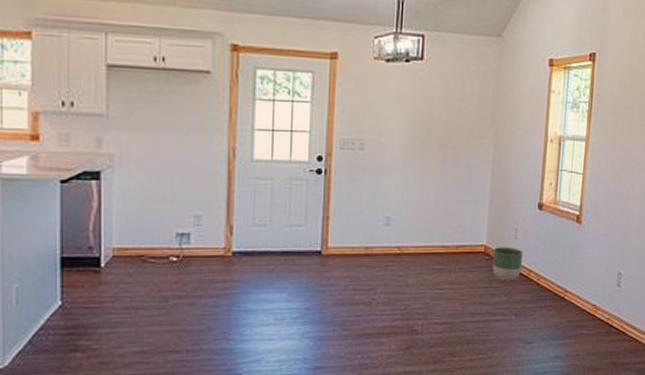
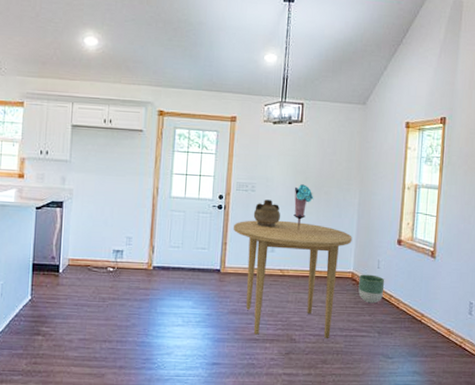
dining table: none [336,185,485,329] -> present [232,220,352,338]
ceramic jug: none [362,160,397,195] -> present [253,199,280,227]
bouquet: none [413,139,439,198] -> present [293,184,314,231]

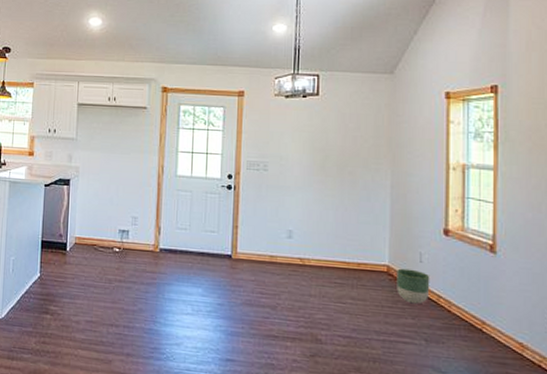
dining table: present [232,220,352,338] -> none [244,202,385,342]
ceramic jug: present [253,199,280,227] -> none [266,180,297,211]
bouquet: present [293,184,314,231] -> none [312,163,336,215]

